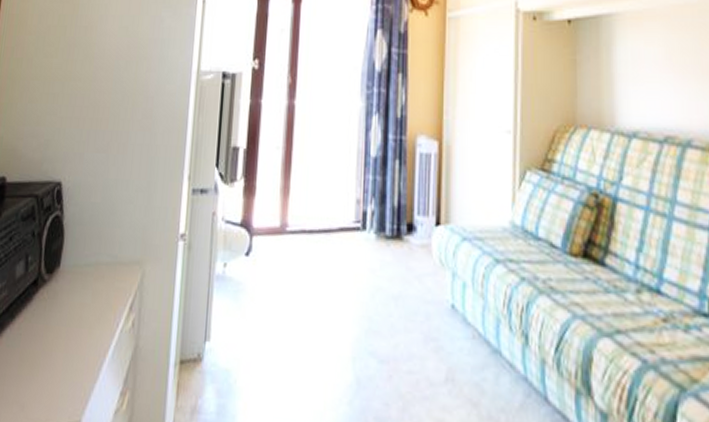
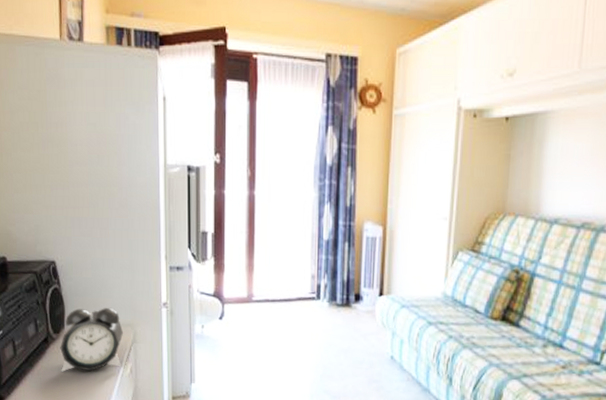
alarm clock: none [47,239,129,325] -> present [60,307,123,372]

